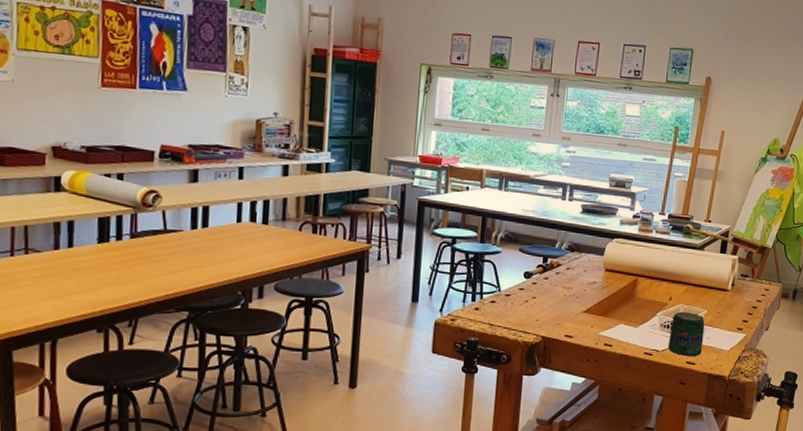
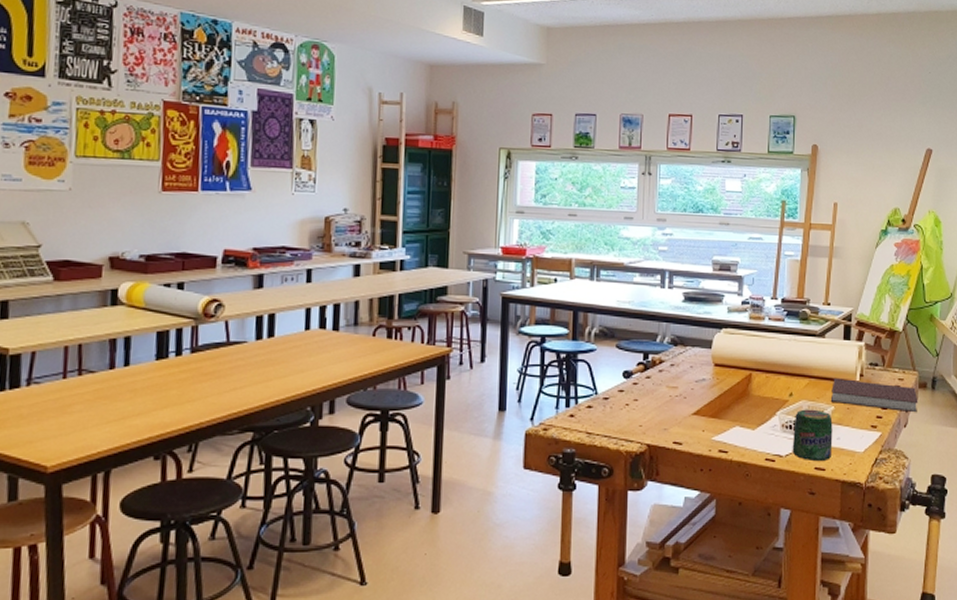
notebook: none [704,287,780,319] -> present [830,379,918,413]

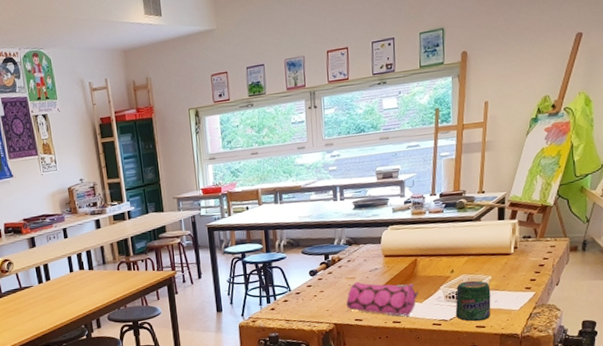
pencil case: none [664,393,751,445] -> present [346,281,418,316]
notebook: present [830,379,918,413] -> none [487,251,570,274]

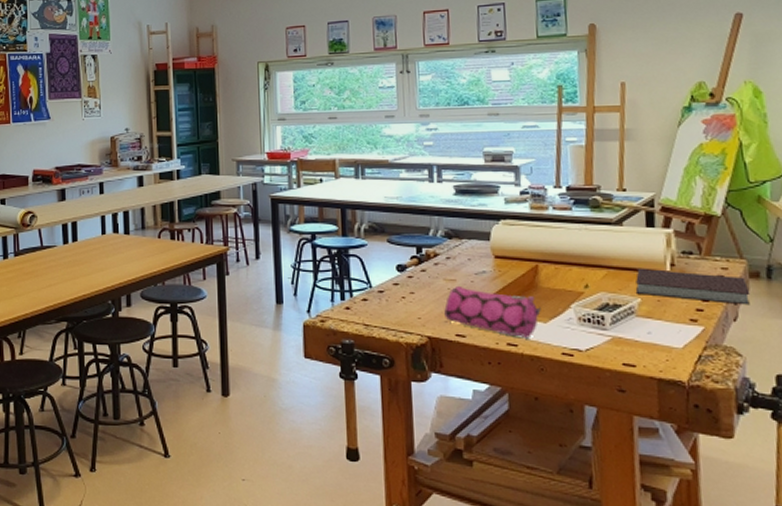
jar: present [455,280,491,322] -> none [592,301,643,358]
notebook: none [487,251,570,274] -> present [635,269,750,305]

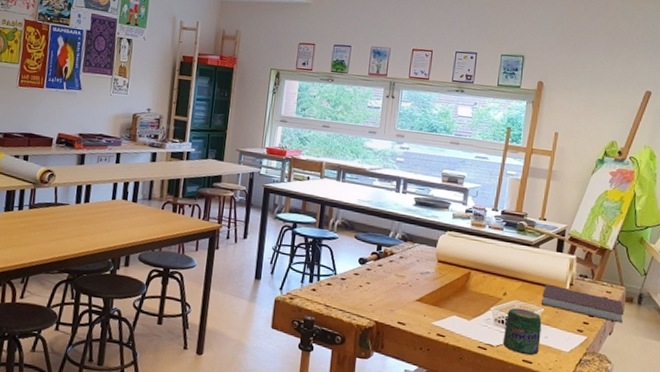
pencil case: present [444,285,541,339] -> none [391,281,468,332]
jar: none [592,301,643,358] -> present [502,307,542,356]

